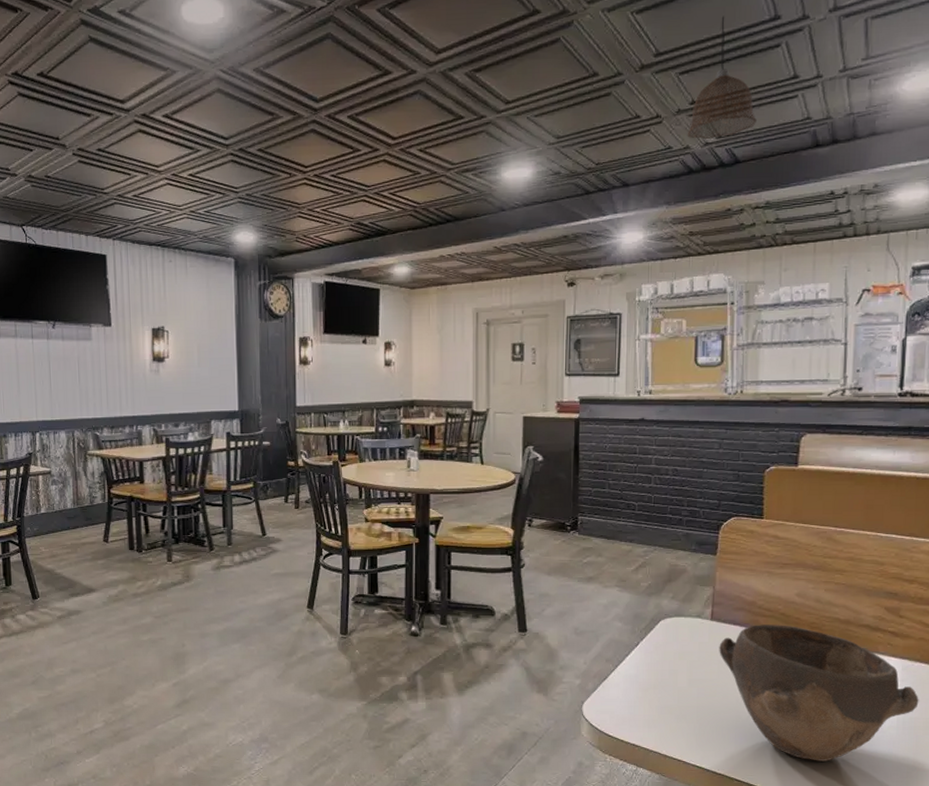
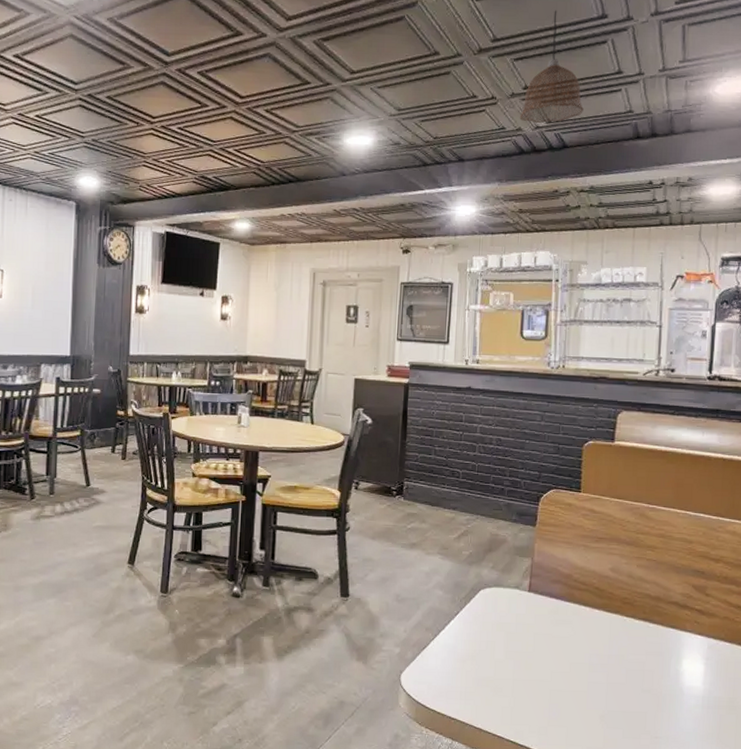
bowl: present [719,625,919,761] -> none [535,598,723,739]

